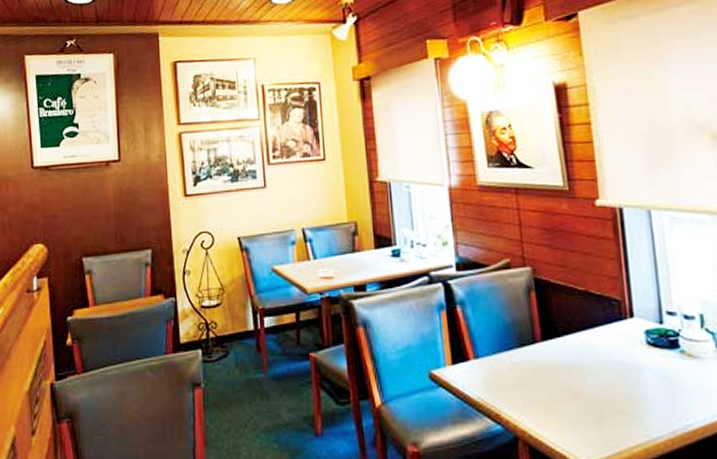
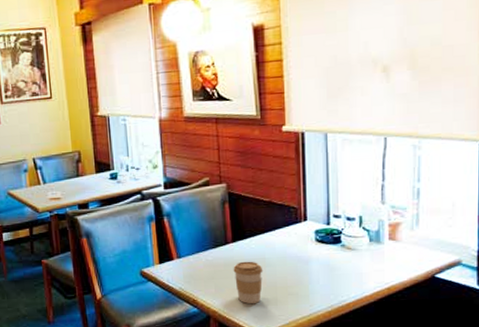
coffee cup: none [544,366,583,424] -> present [233,261,263,304]

